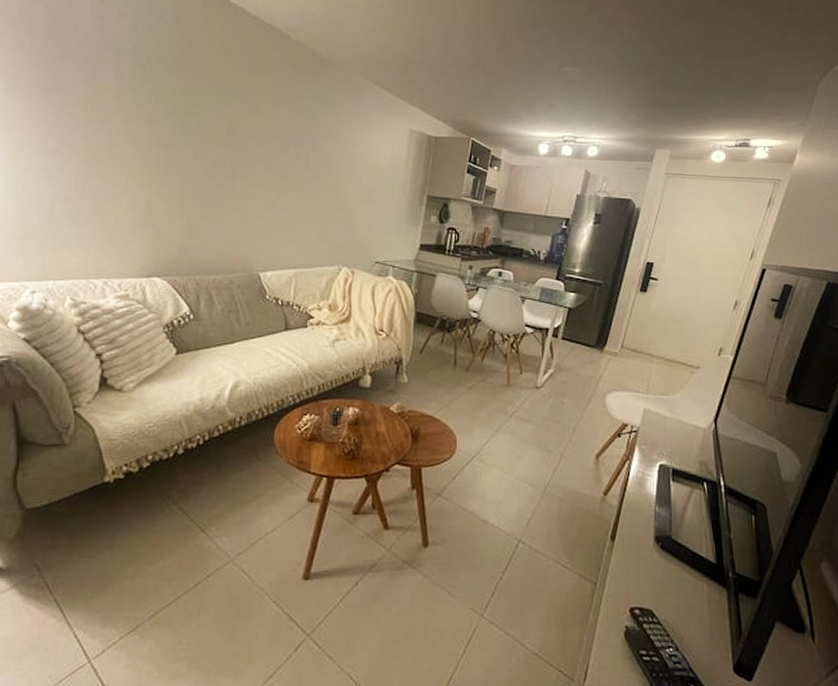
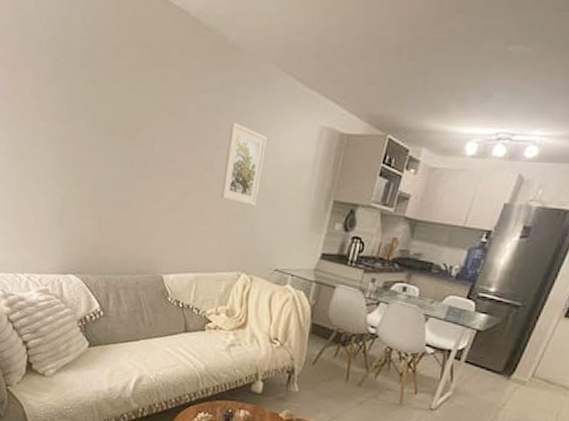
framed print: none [318,125,360,202] -> present [221,121,267,206]

